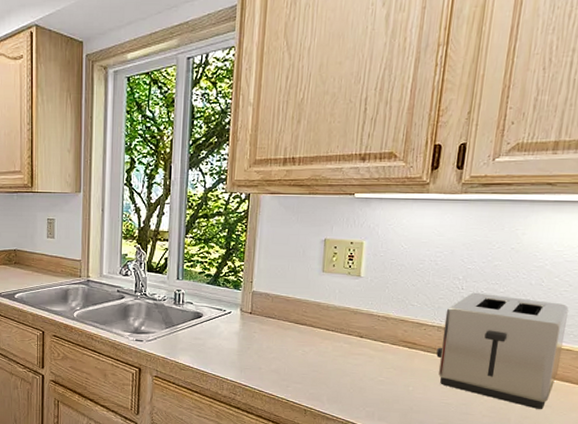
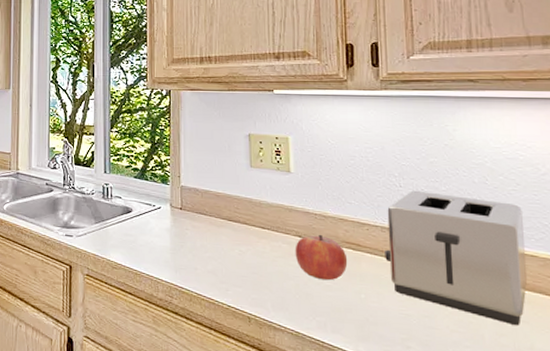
fruit: none [354,334,403,376] -> present [295,234,348,281]

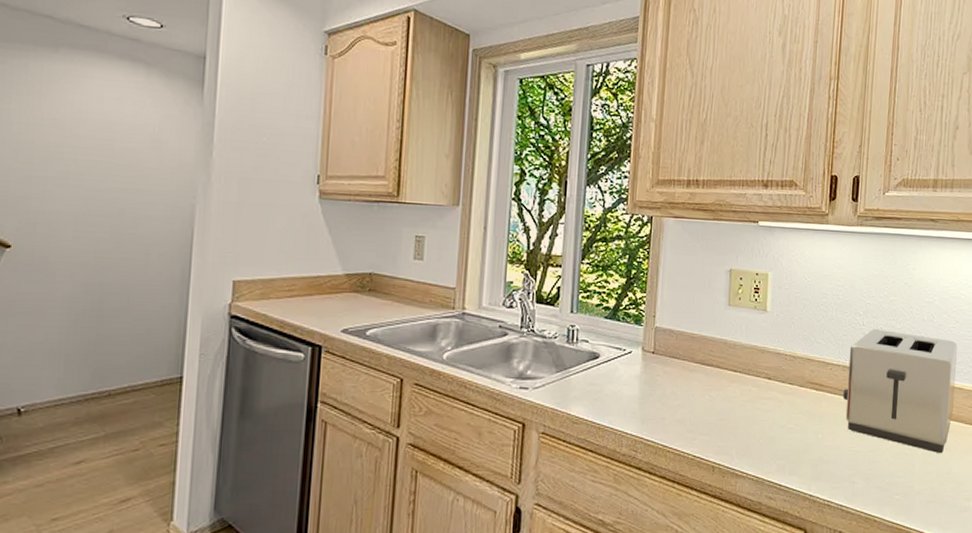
fruit: present [295,234,348,281] -> none [763,375,811,423]

